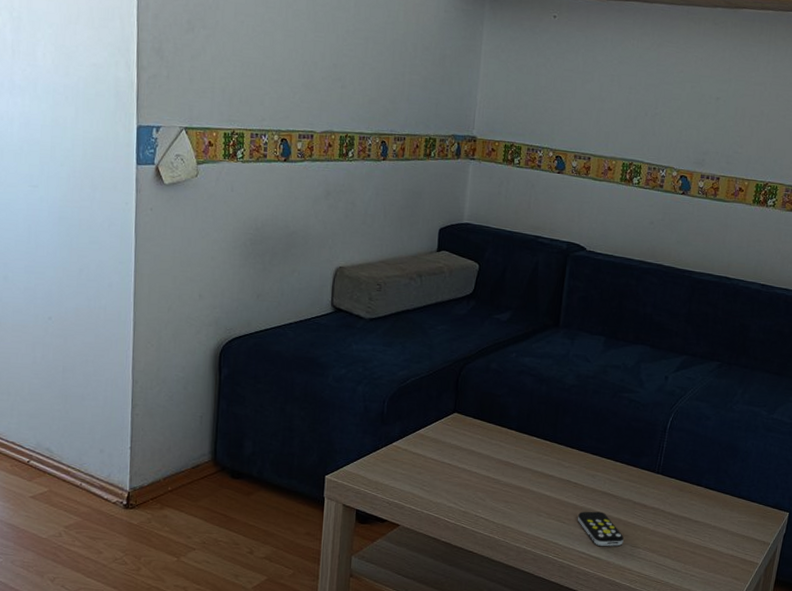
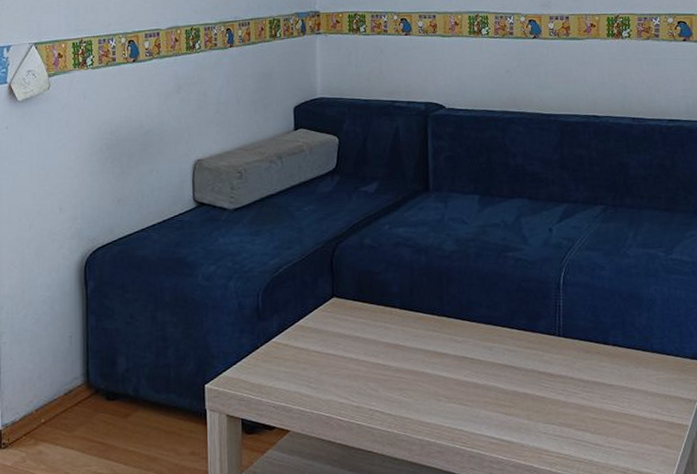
remote control: present [578,511,624,547] -> none [481,387,535,428]

